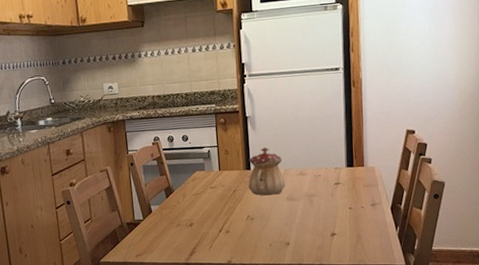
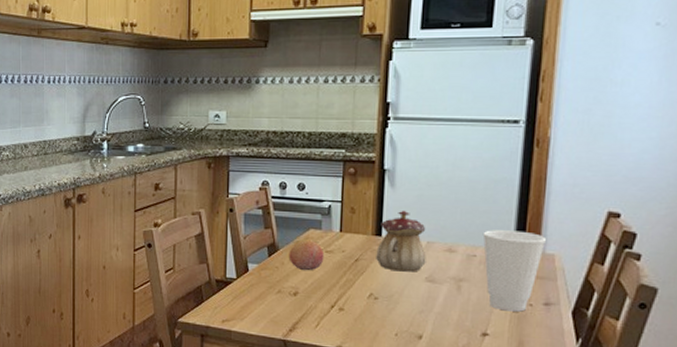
fruit: none [182,179,210,206] -> present [288,238,325,271]
cup: none [323,152,368,215] -> present [482,230,547,312]

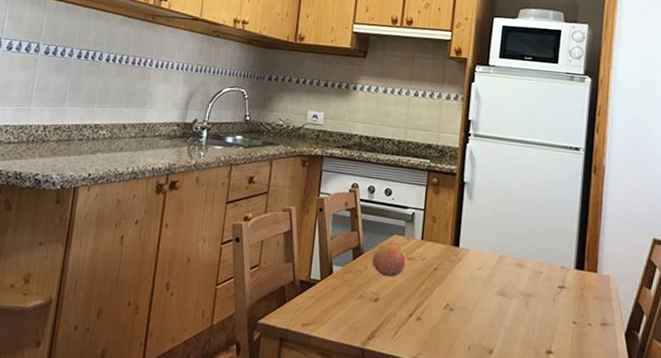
teapot: present [376,210,426,272] -> none [453,222,499,285]
cup: present [482,230,547,312] -> none [548,248,603,331]

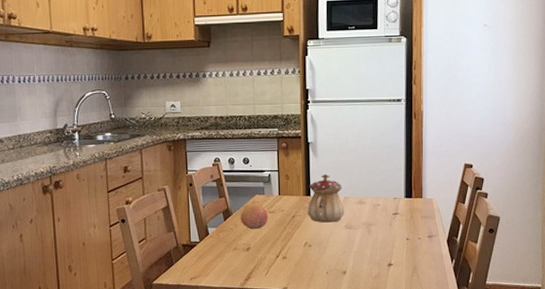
teapot: none [453,222,499,285] -> present [307,173,344,223]

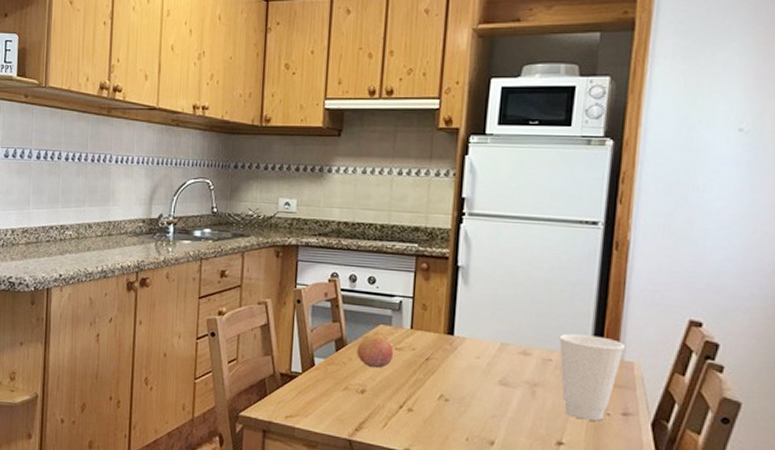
teapot: present [307,173,344,223] -> none [447,309,500,374]
cup: none [383,183,427,245] -> present [559,333,626,421]

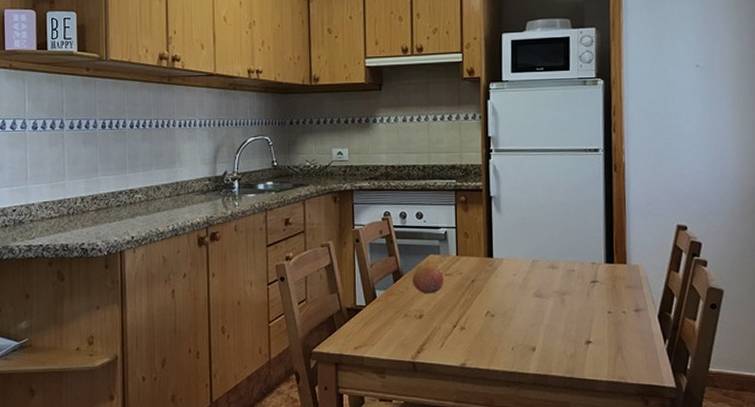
cup: present [559,333,626,421] -> none [578,246,631,319]

